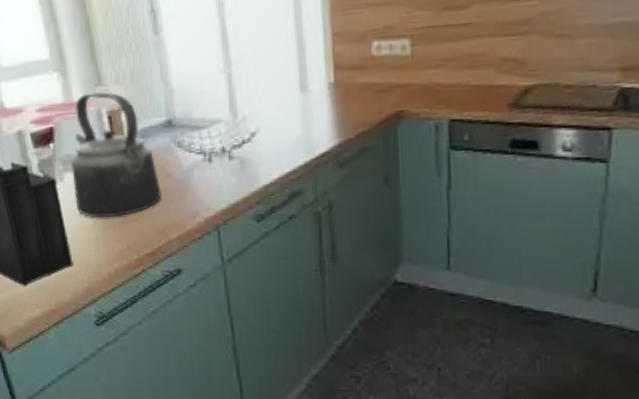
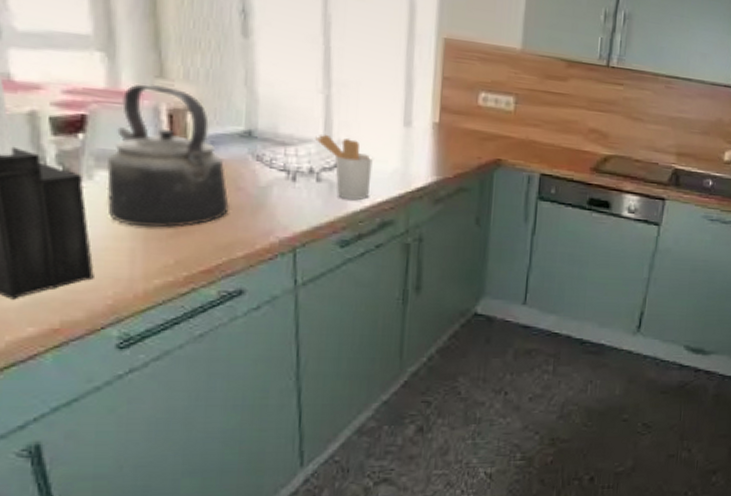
utensil holder: none [223,112,277,174] -> present [315,134,373,201]

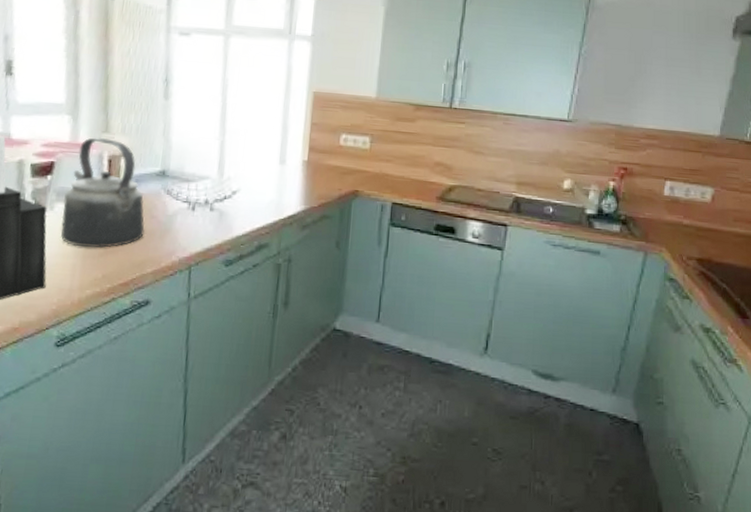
utensil holder: present [315,134,373,201] -> none [211,172,254,227]

